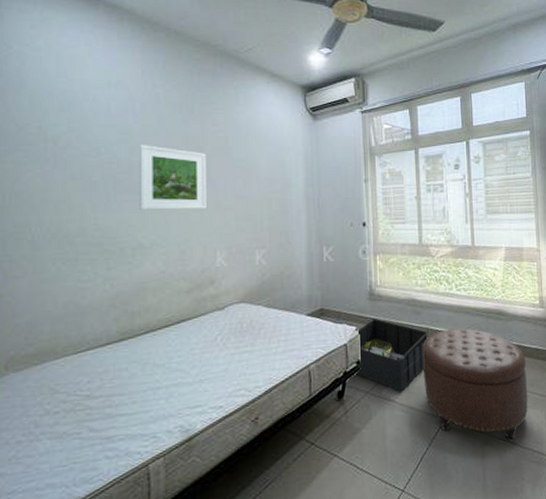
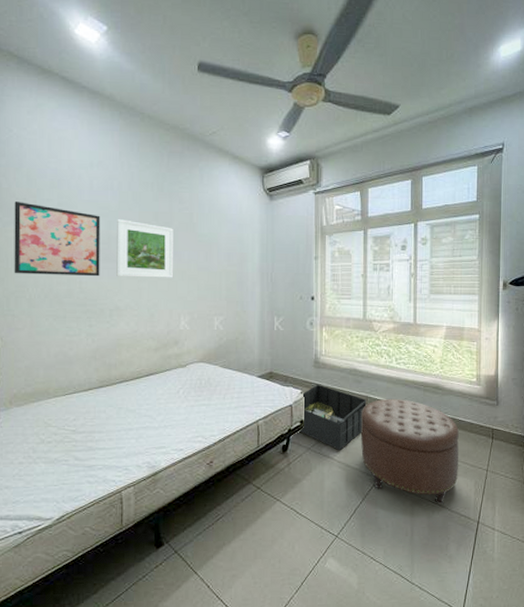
wall art: none [12,128,120,212] -> present [14,201,101,277]

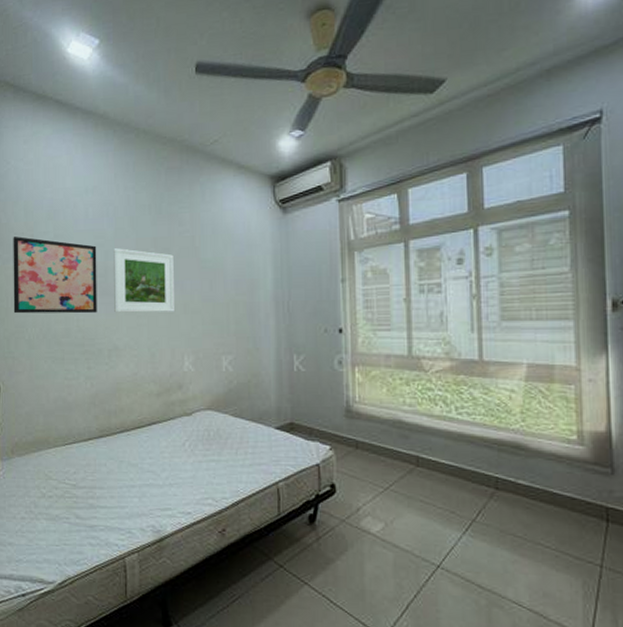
storage bin: present [298,384,367,451] -> none [328,439,418,526]
ottoman: present [361,399,459,506] -> none [410,460,557,611]

